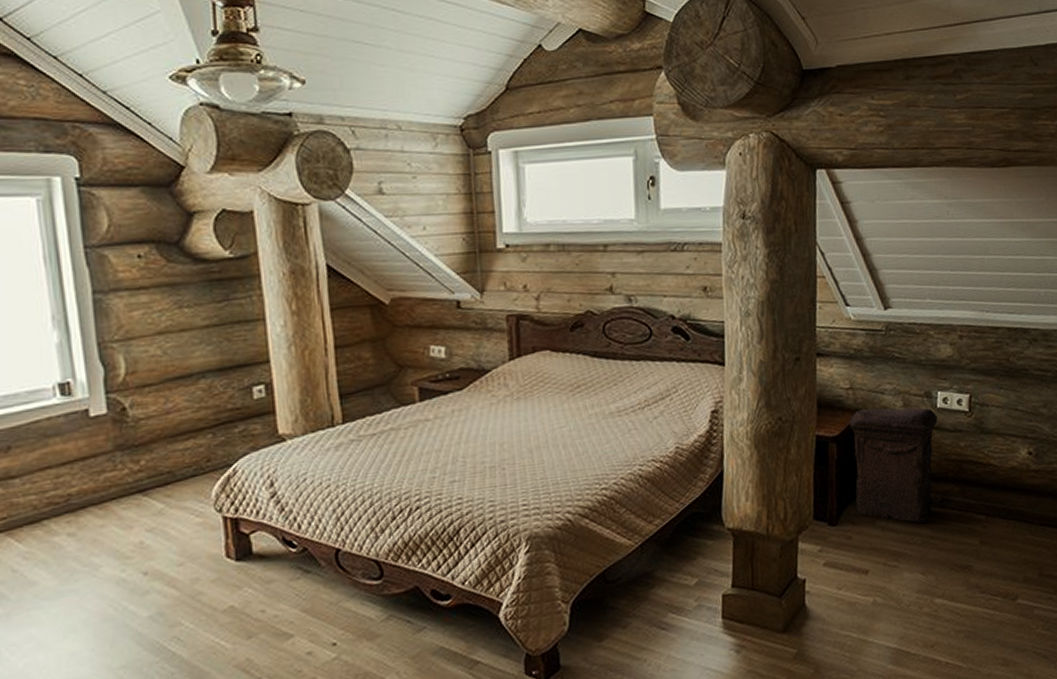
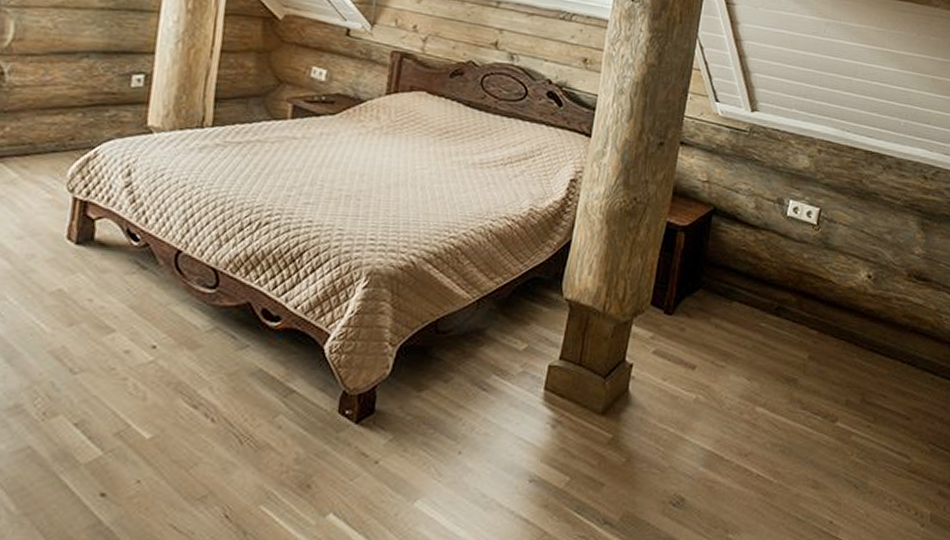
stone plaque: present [849,407,938,524] -> none [694,204,786,328]

